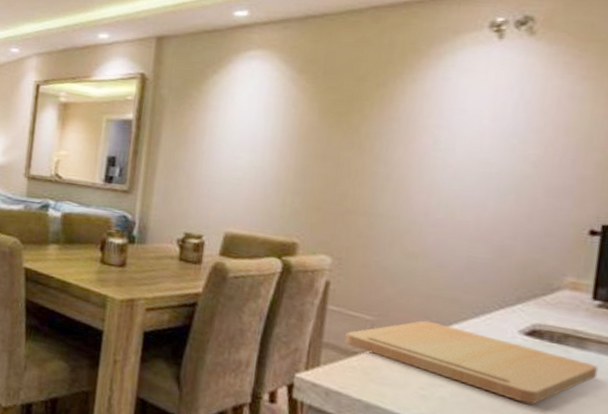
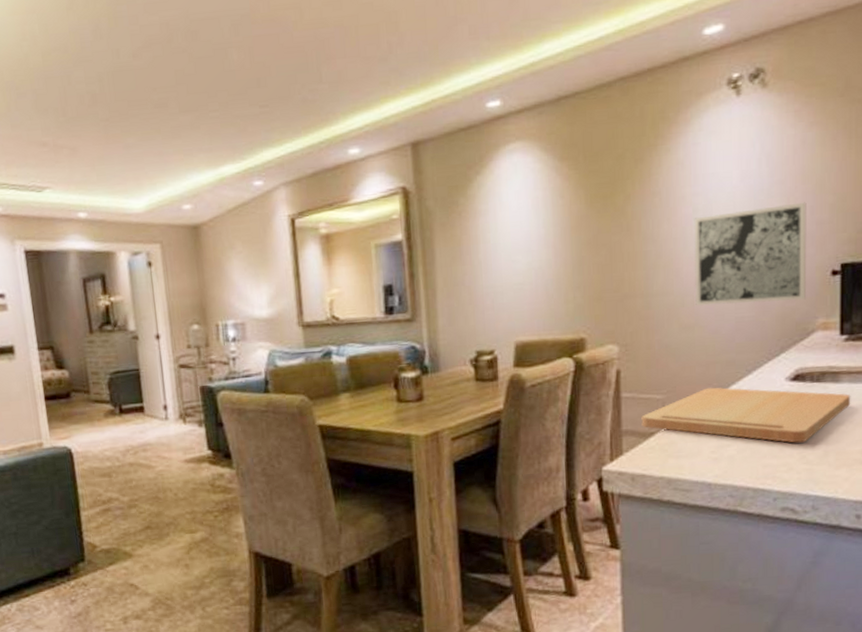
wall art: none [423,149,567,254] -> present [694,202,807,305]

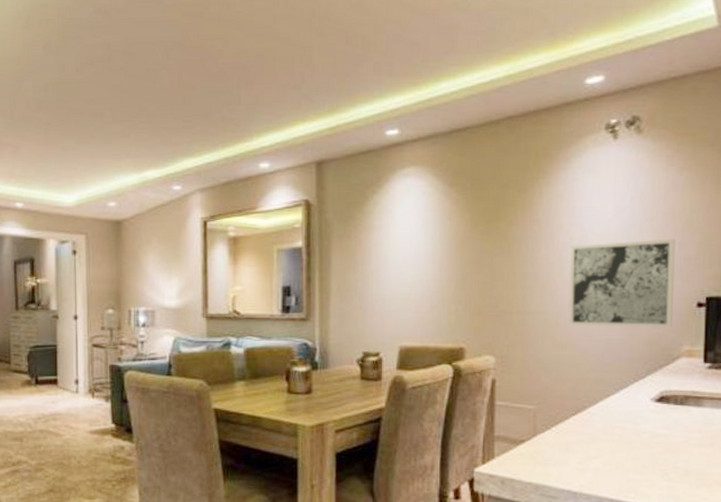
cutting board: present [641,387,851,443] -> none [513,402,713,461]

